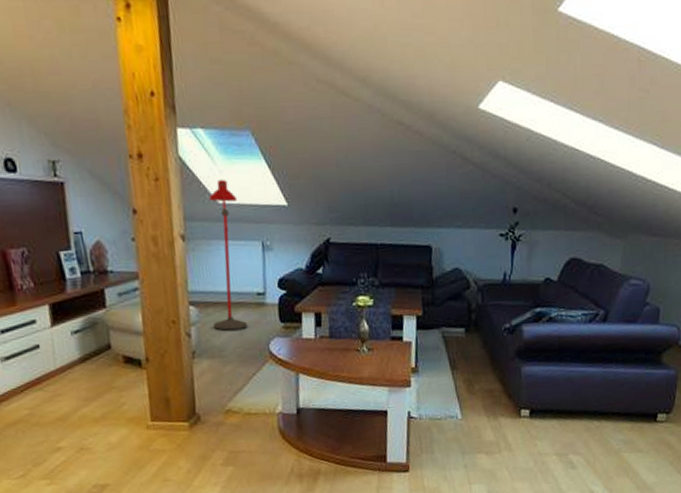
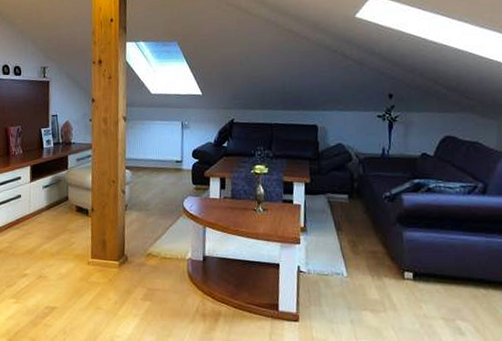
floor lamp: present [209,180,248,331] -> none [141,77,168,189]

